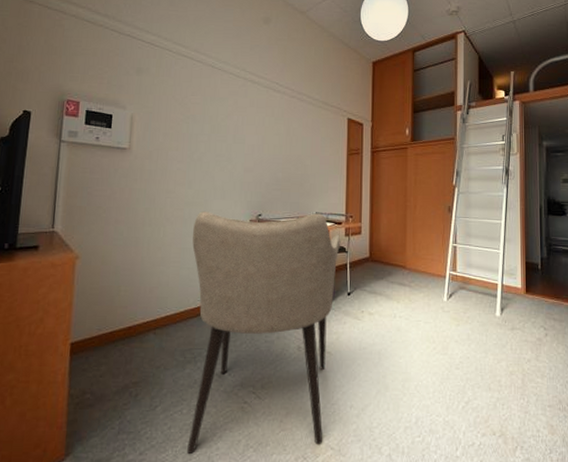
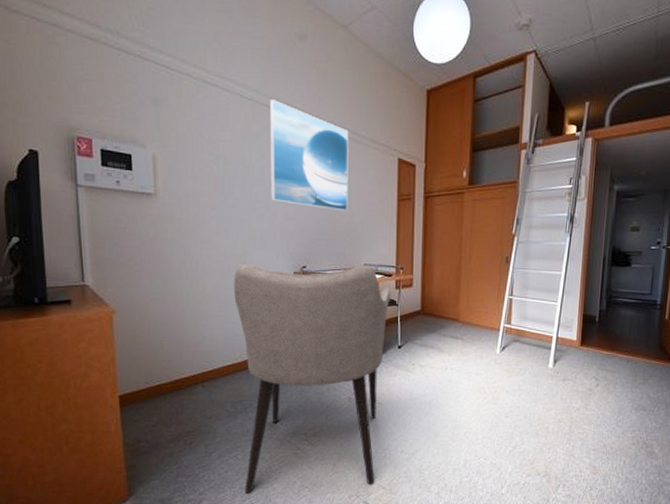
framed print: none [233,68,305,164] -> present [270,98,349,211]

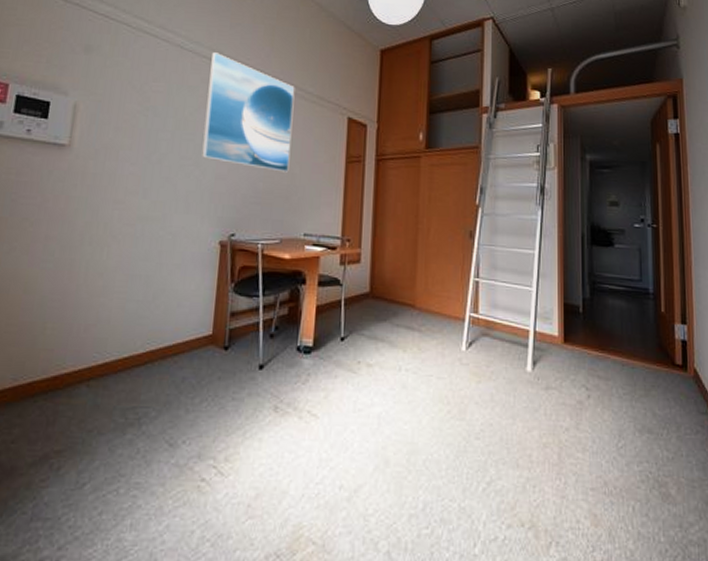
armchair: present [234,263,391,493] -> none [122,228,335,549]

